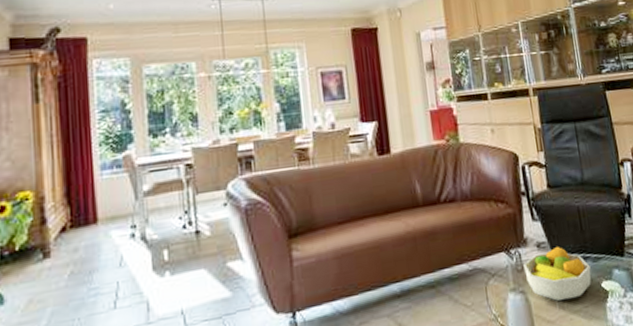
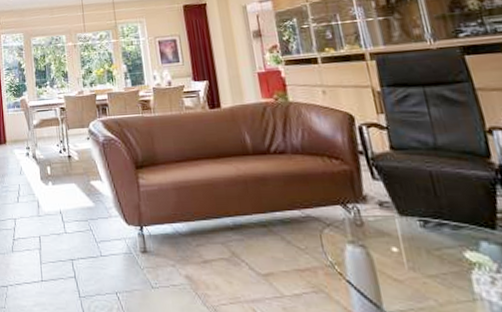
fruit bowl: present [523,246,592,301] -> none [363,207,451,263]

